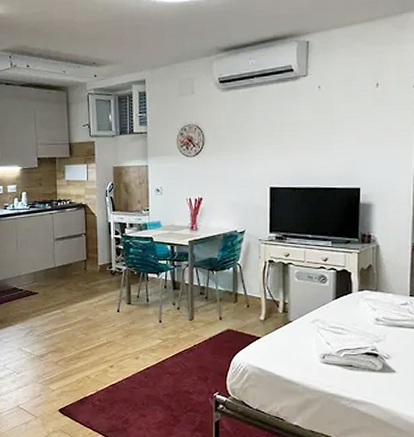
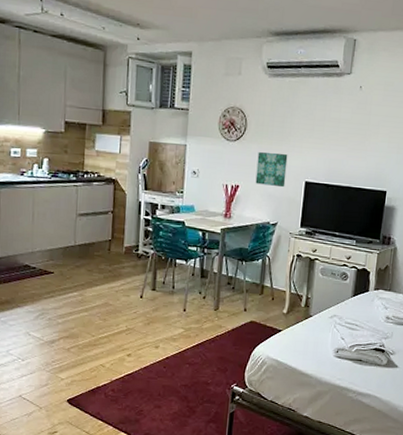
wall art: none [218,162,249,196] -> present [255,152,288,188]

